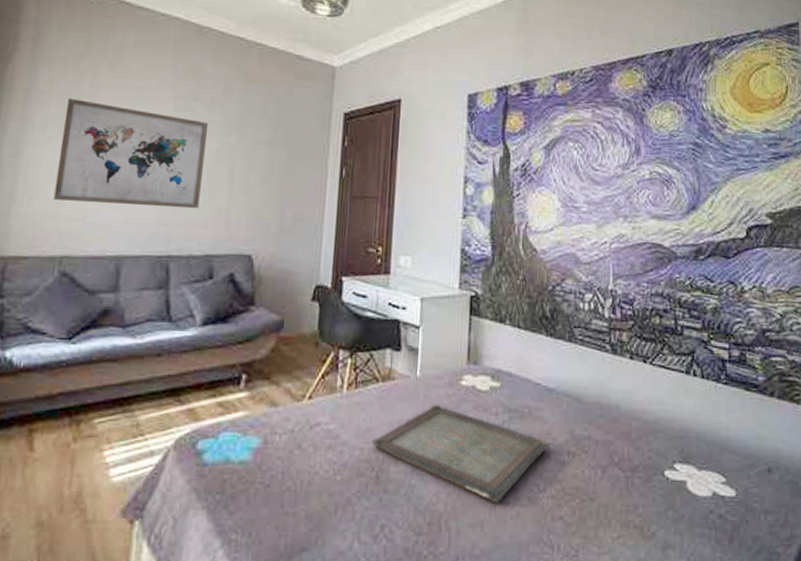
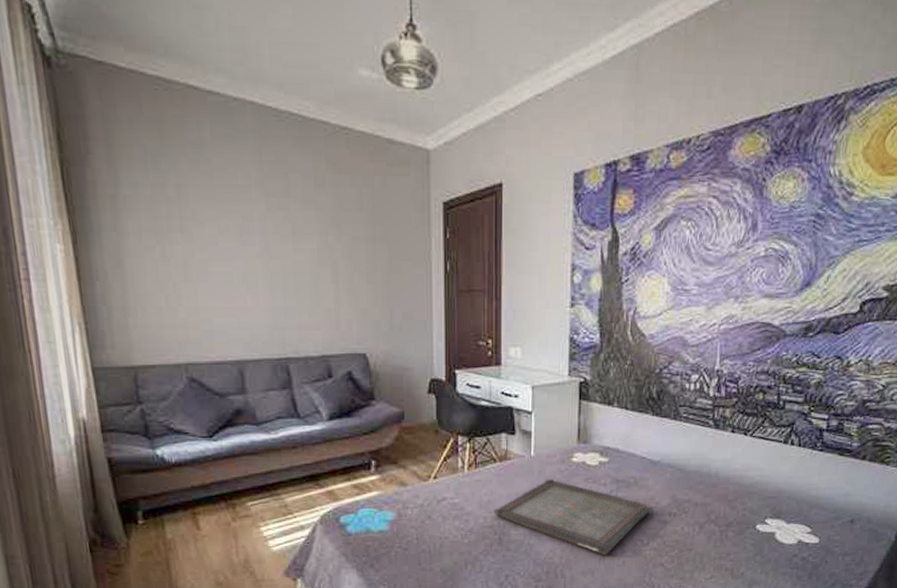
wall art: present [53,99,209,209] -> none [155,203,308,312]

